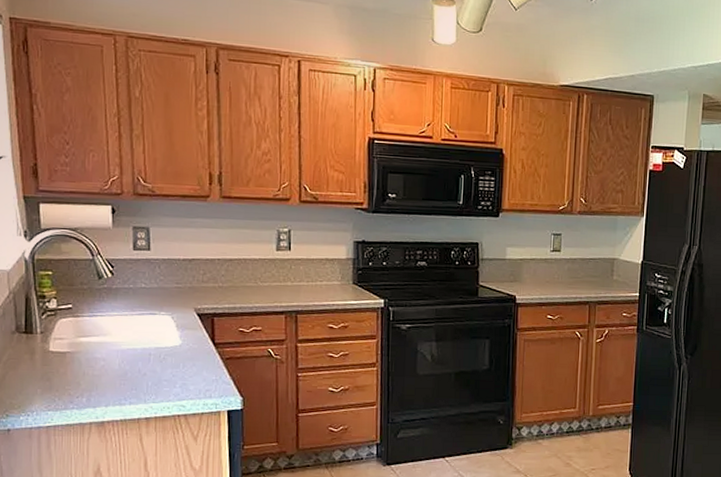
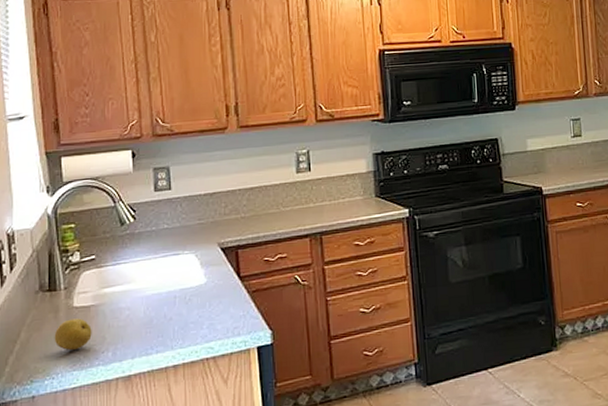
fruit: none [29,362,67,392] -> present [54,318,92,351]

